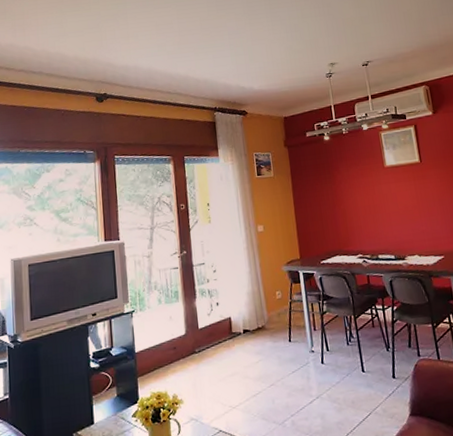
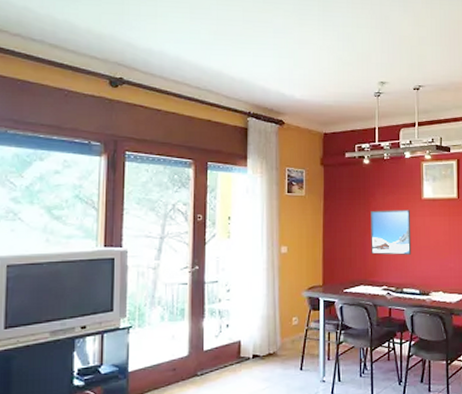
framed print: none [337,178,382,225] -> present [371,210,412,255]

